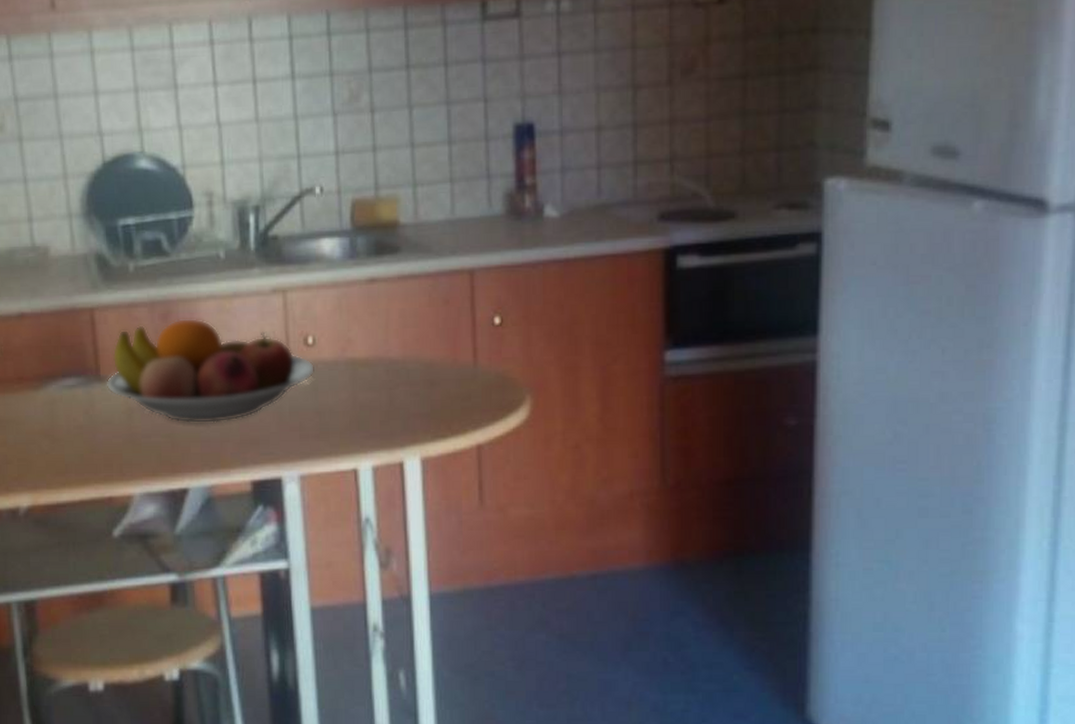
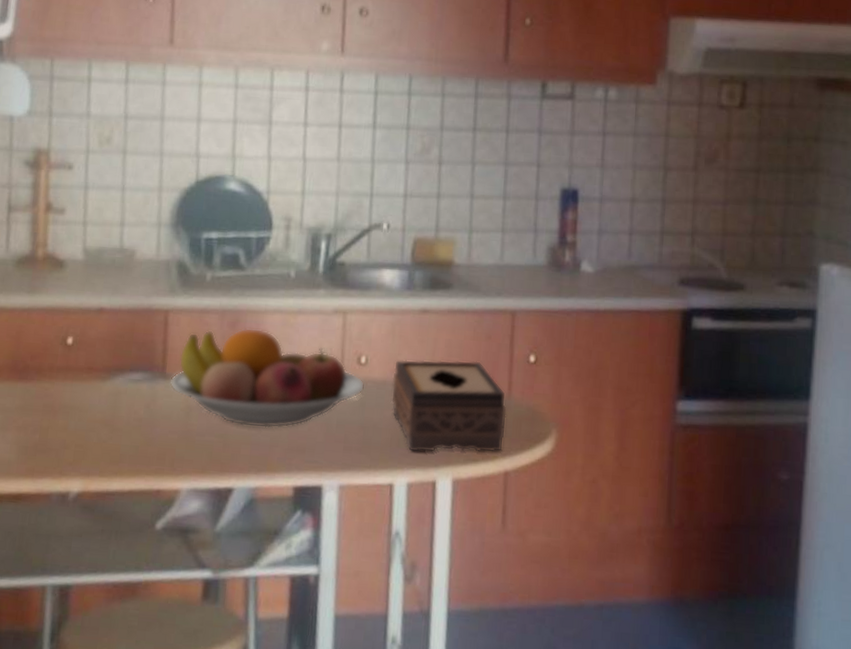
tissue box: none [344,329,474,433] -> present [392,360,507,452]

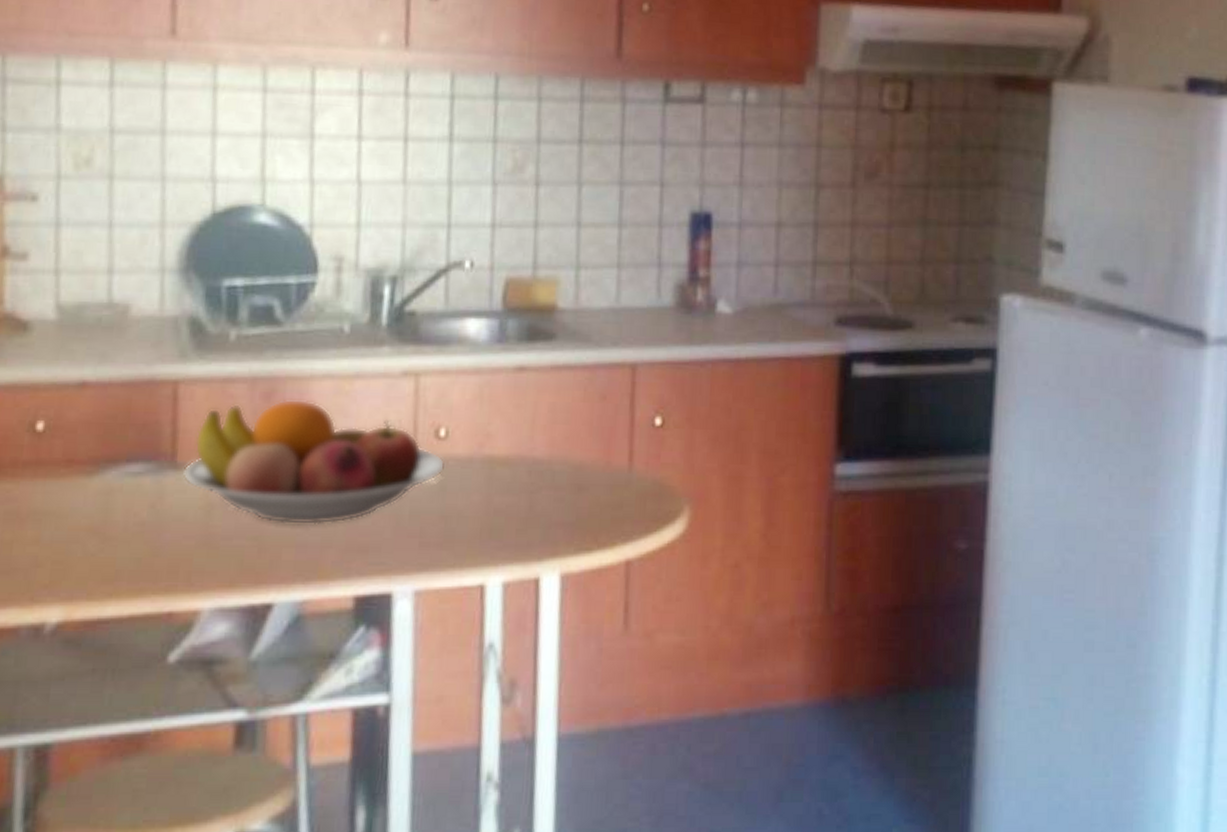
tissue box: present [392,360,507,452] -> none [481,427,627,543]

